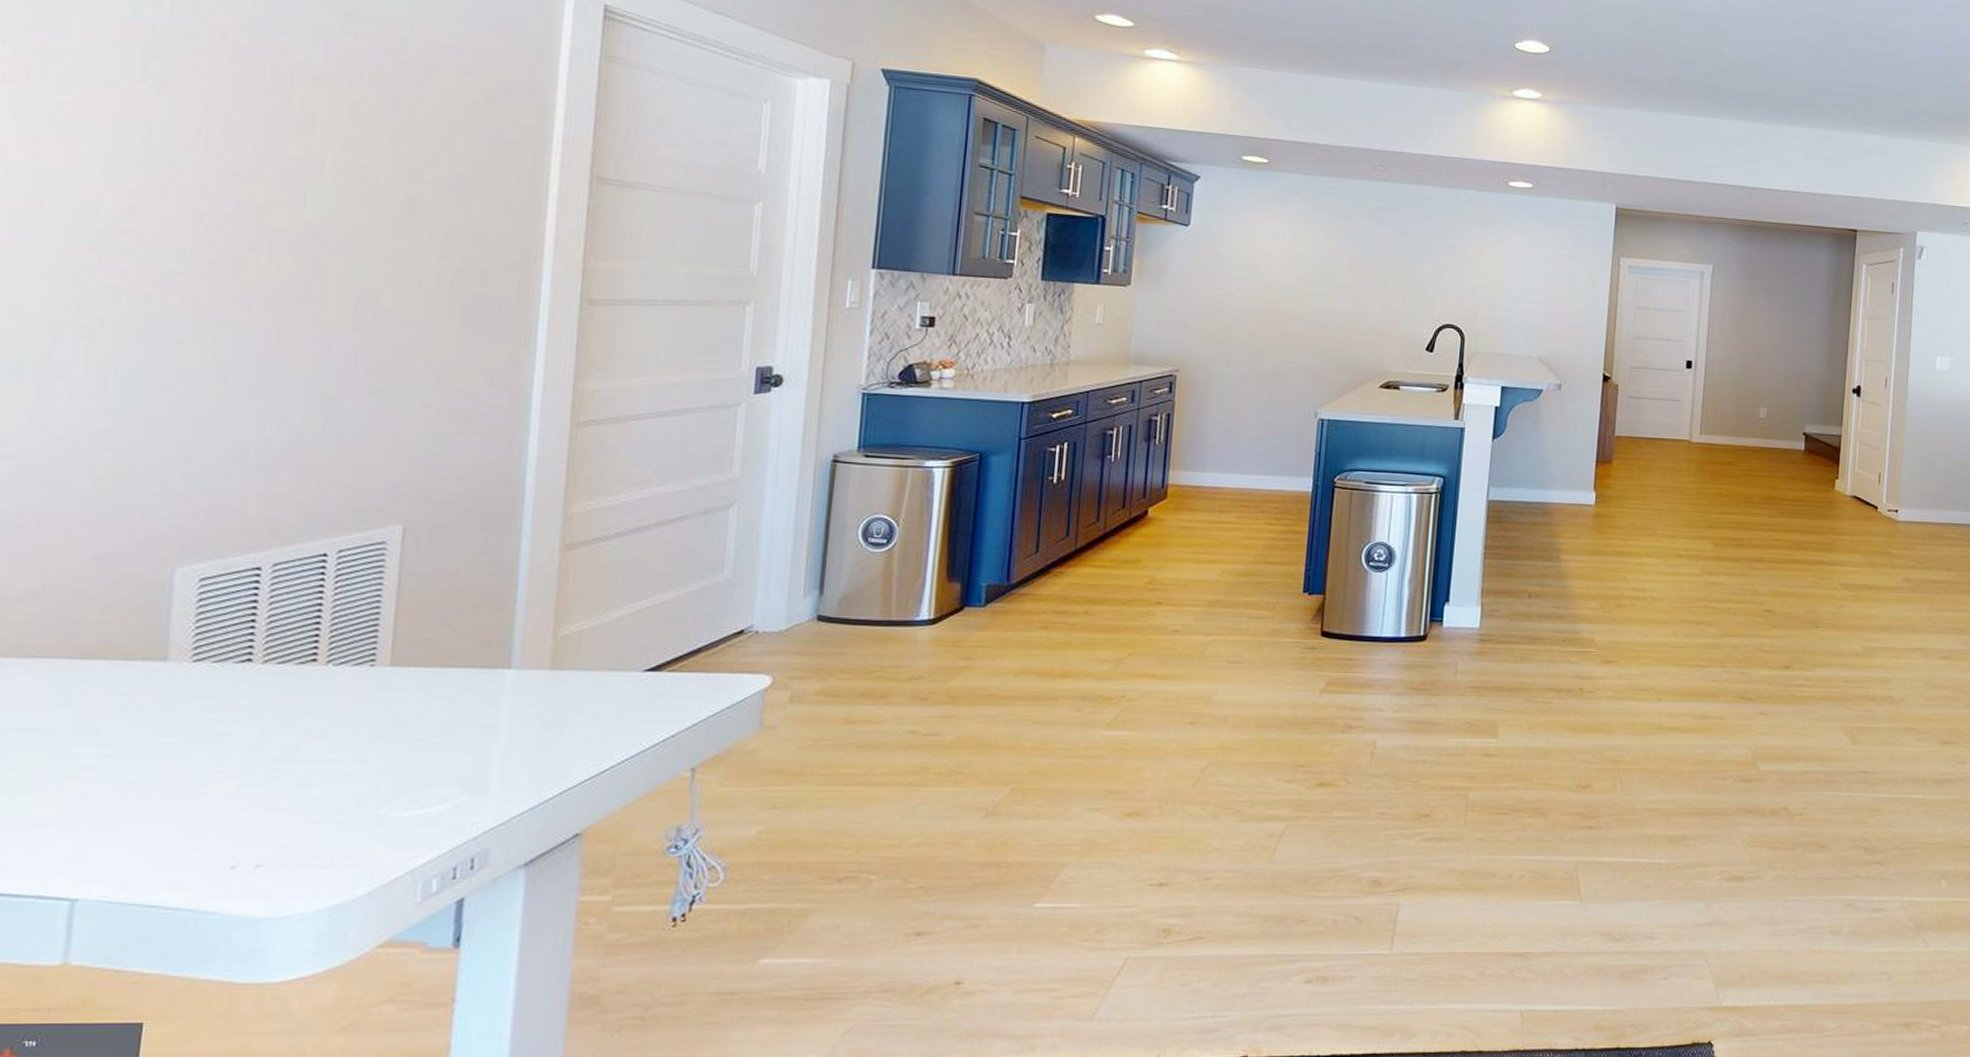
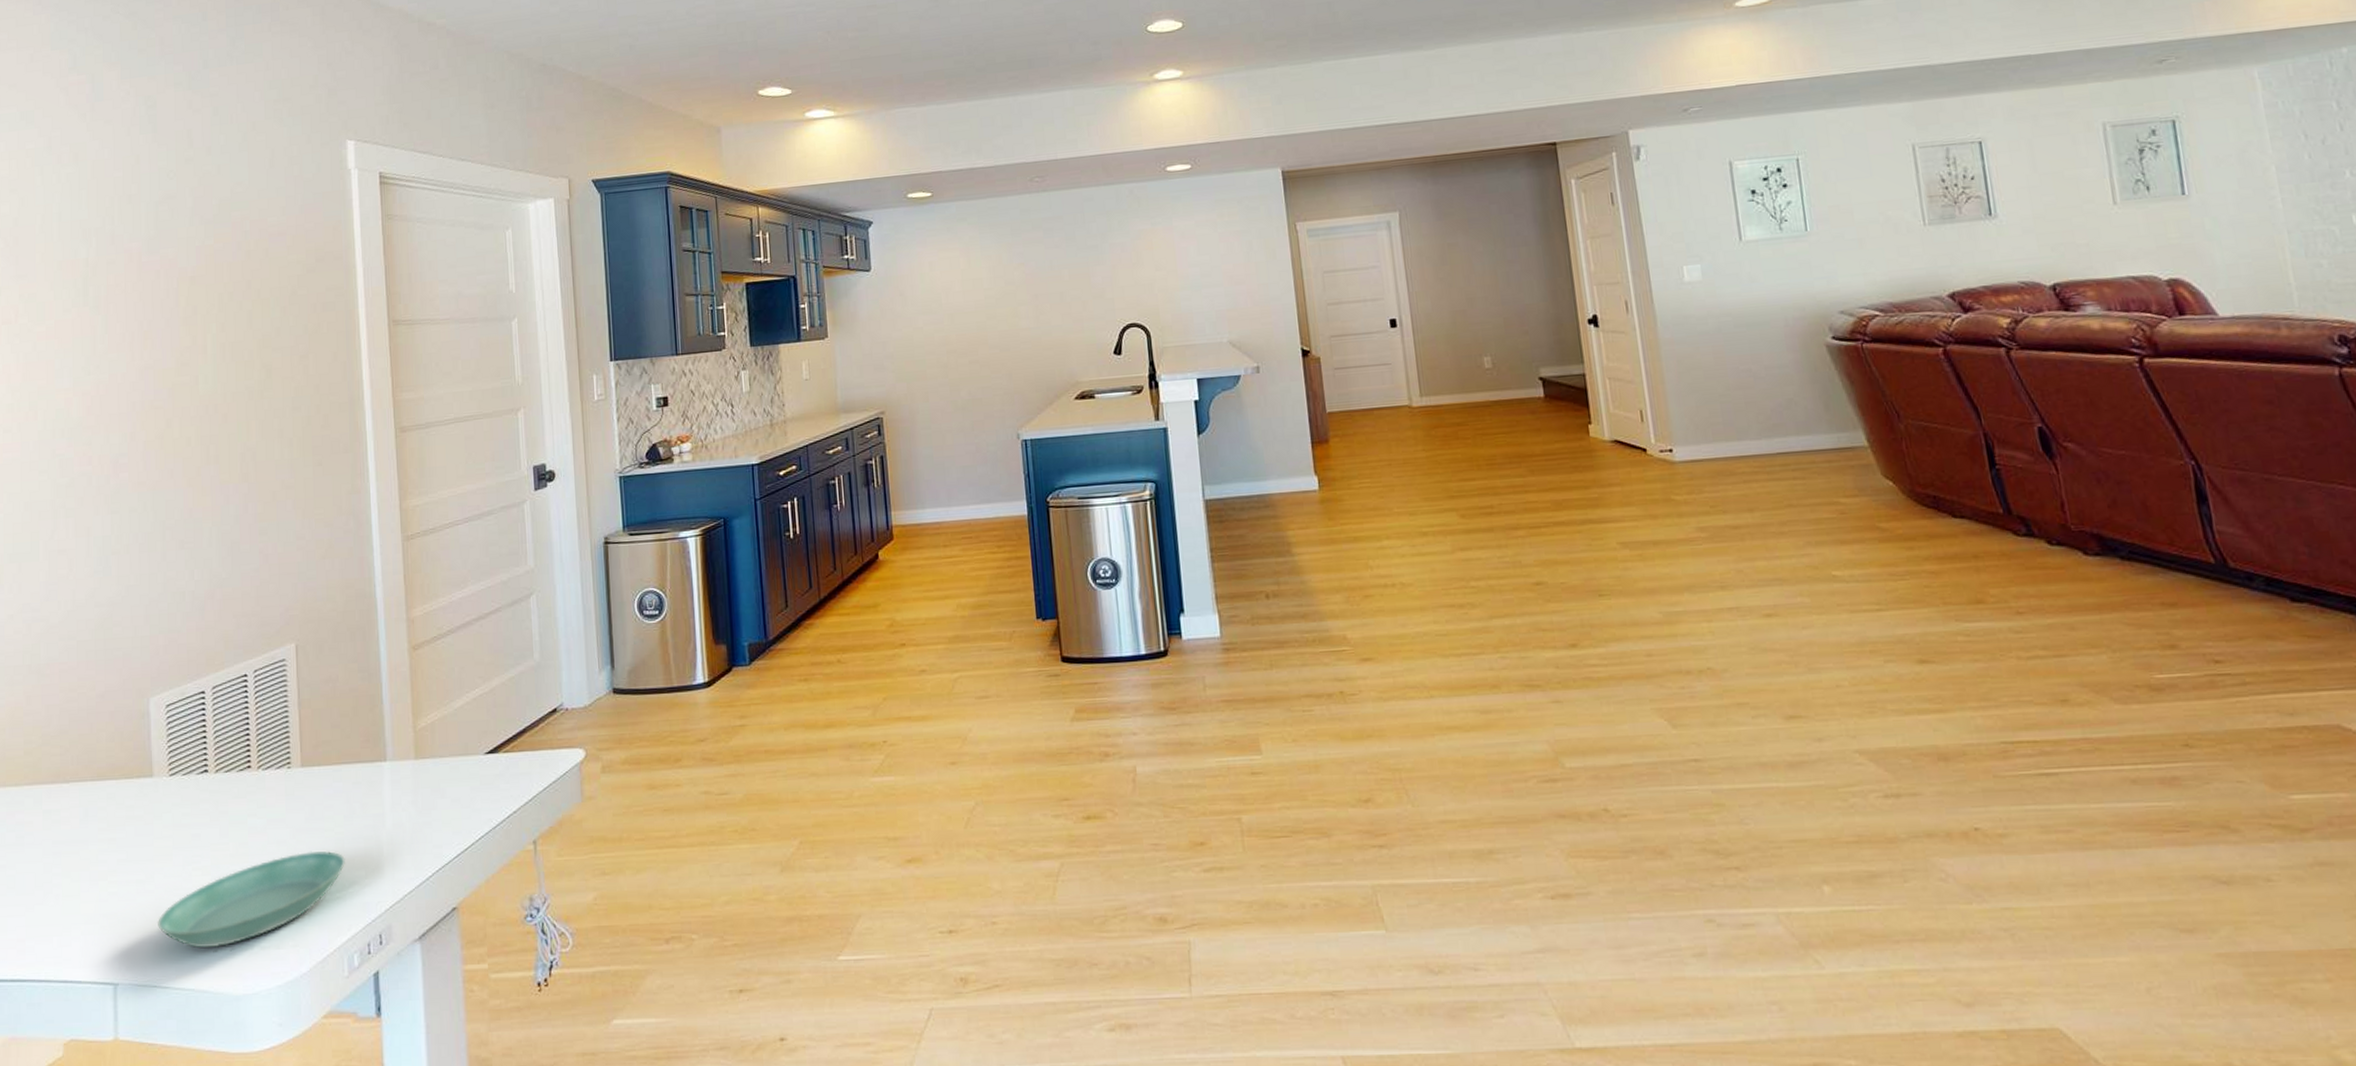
saucer: none [149,761,436,862] -> present [158,851,345,948]

